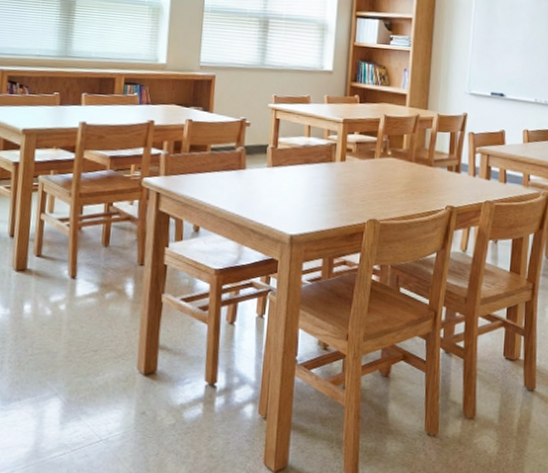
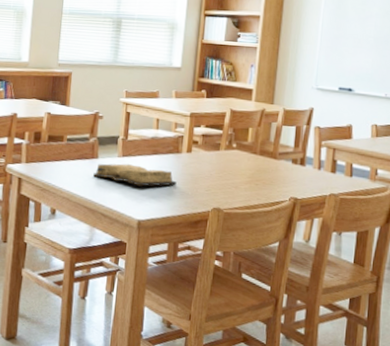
diary: none [241,174,331,199] -> present [93,163,177,187]

